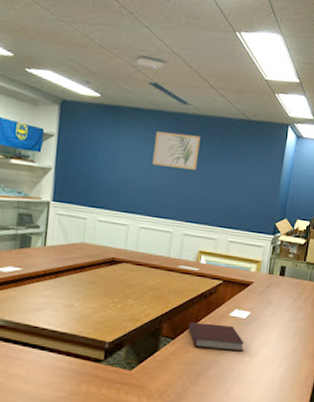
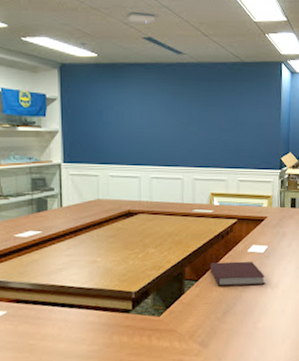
wall art: present [152,131,200,170] -> none [155,83,199,116]

